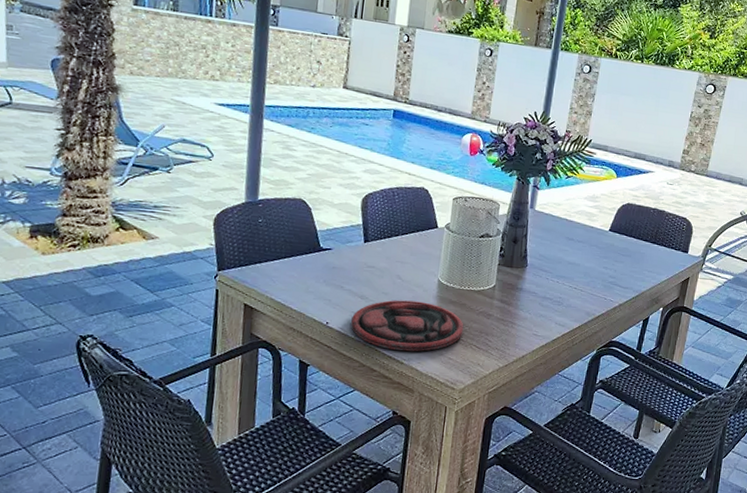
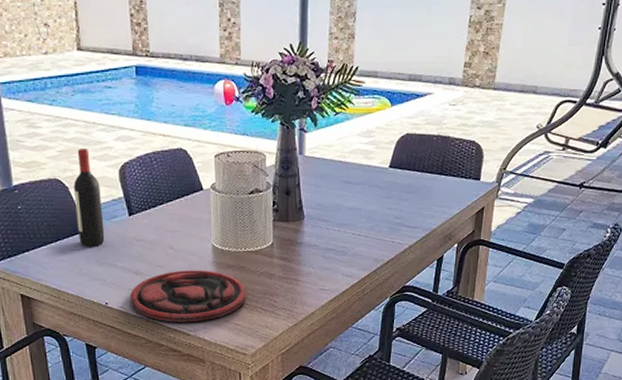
wine bottle: none [312,175,342,268] -> present [74,149,105,247]

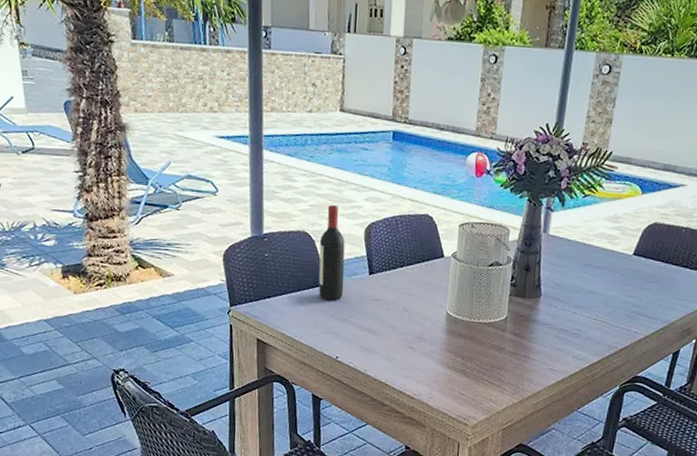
plate: present [130,270,246,323] -> none [360,333,475,387]

